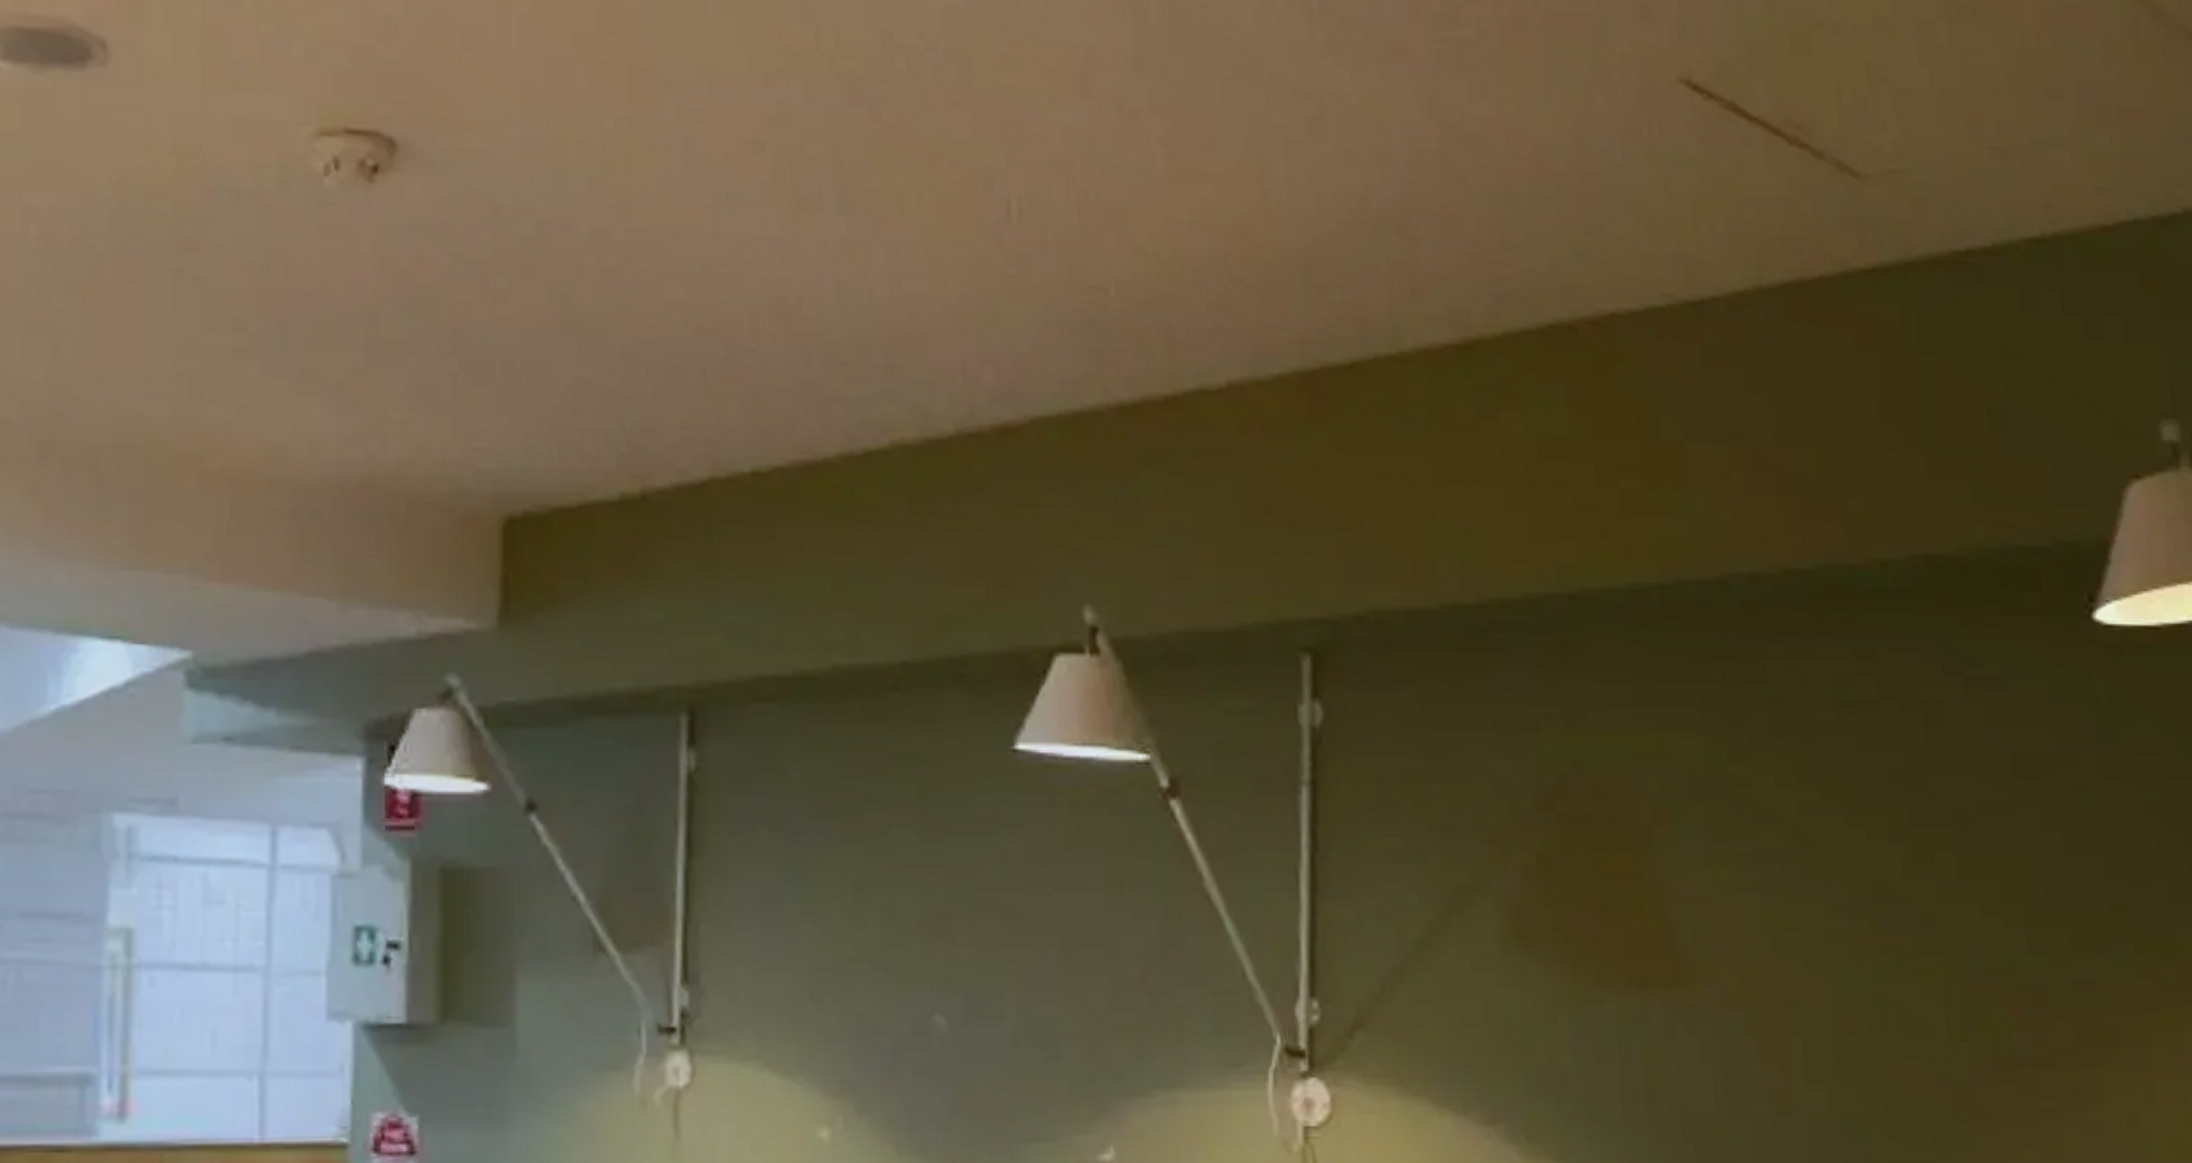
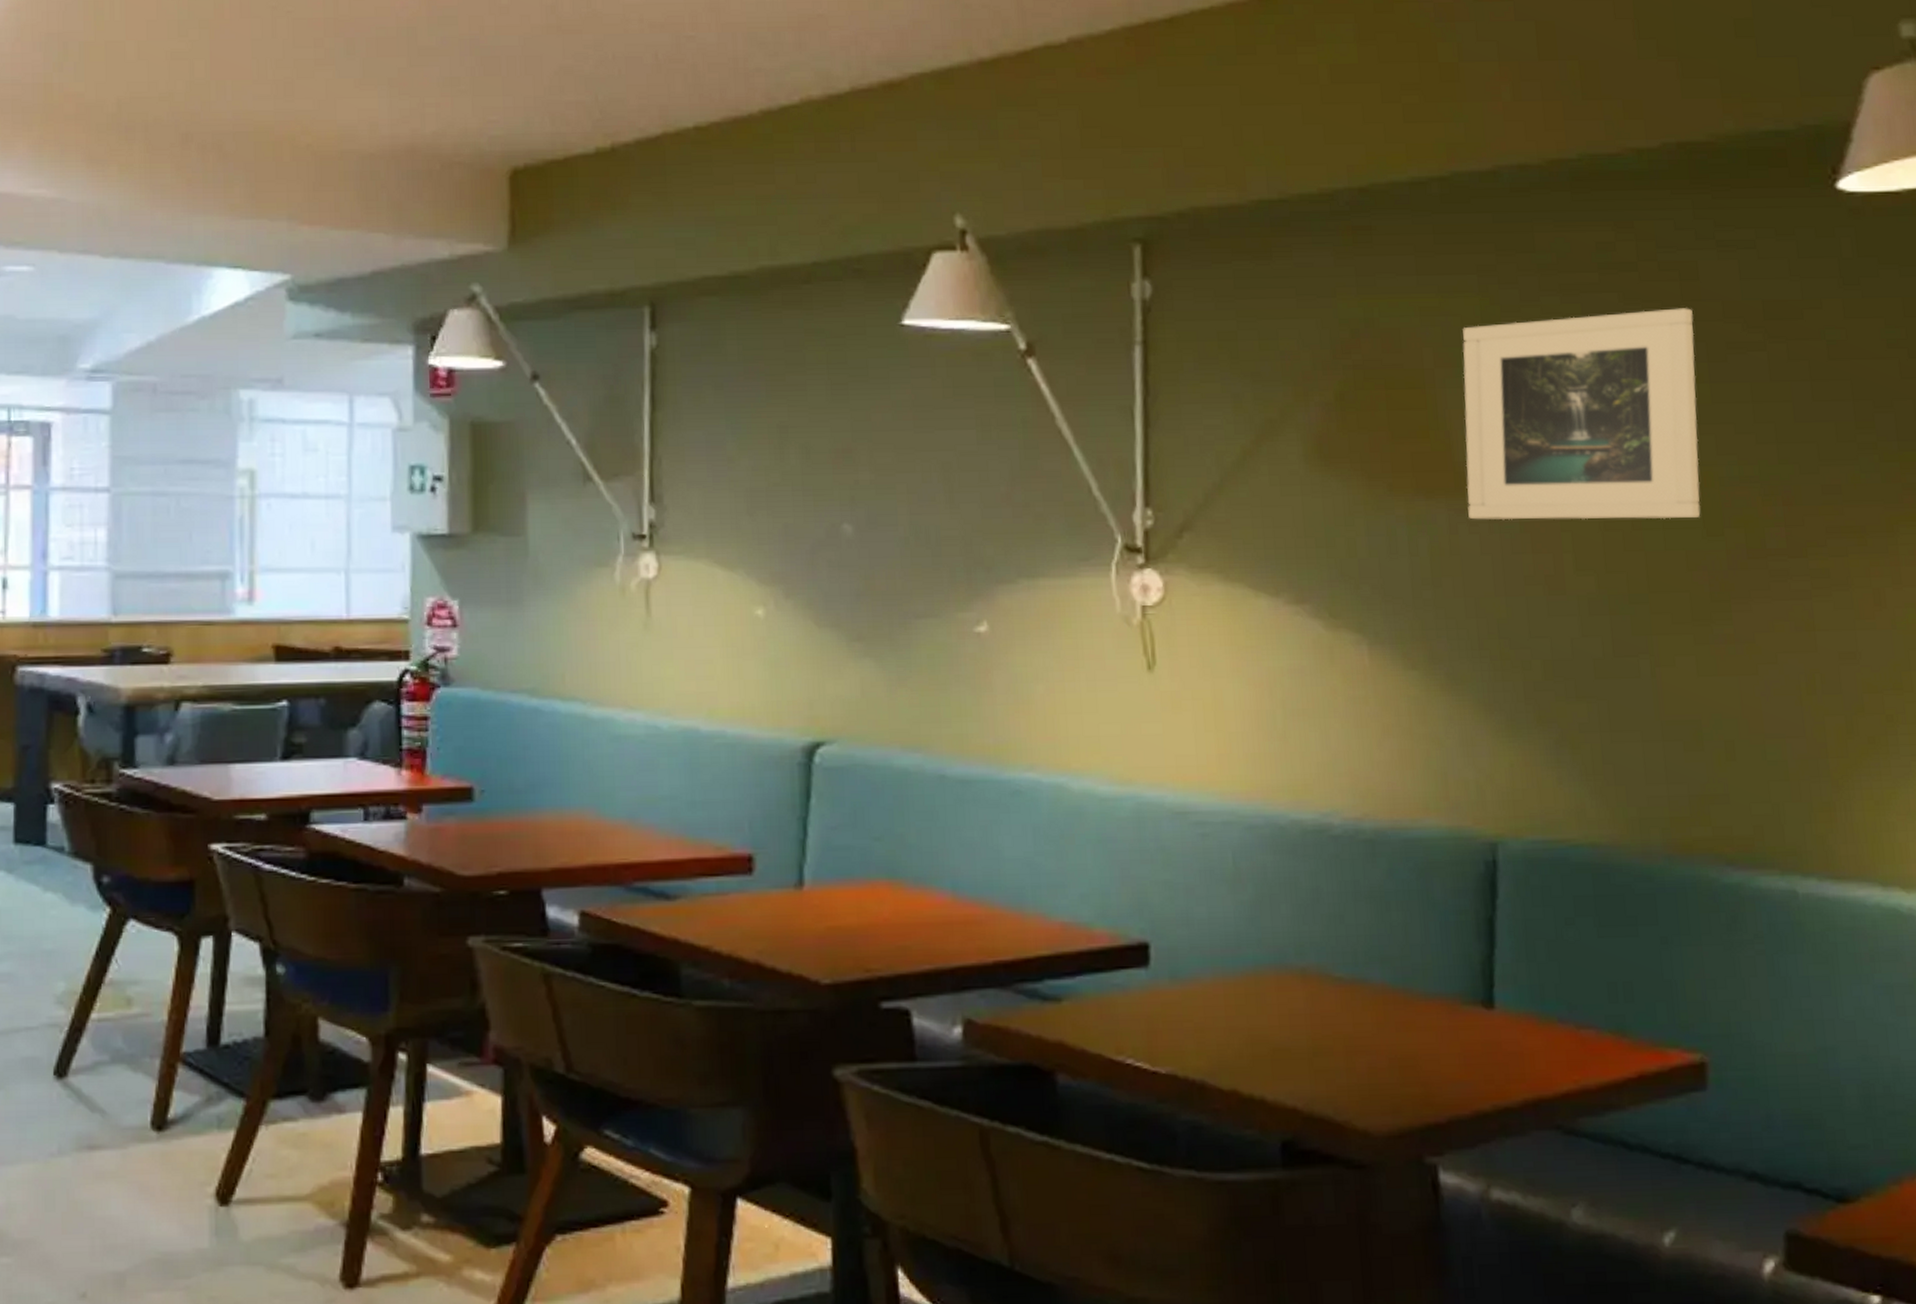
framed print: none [1683,759,1944,1021] -> present [1462,308,1701,520]

